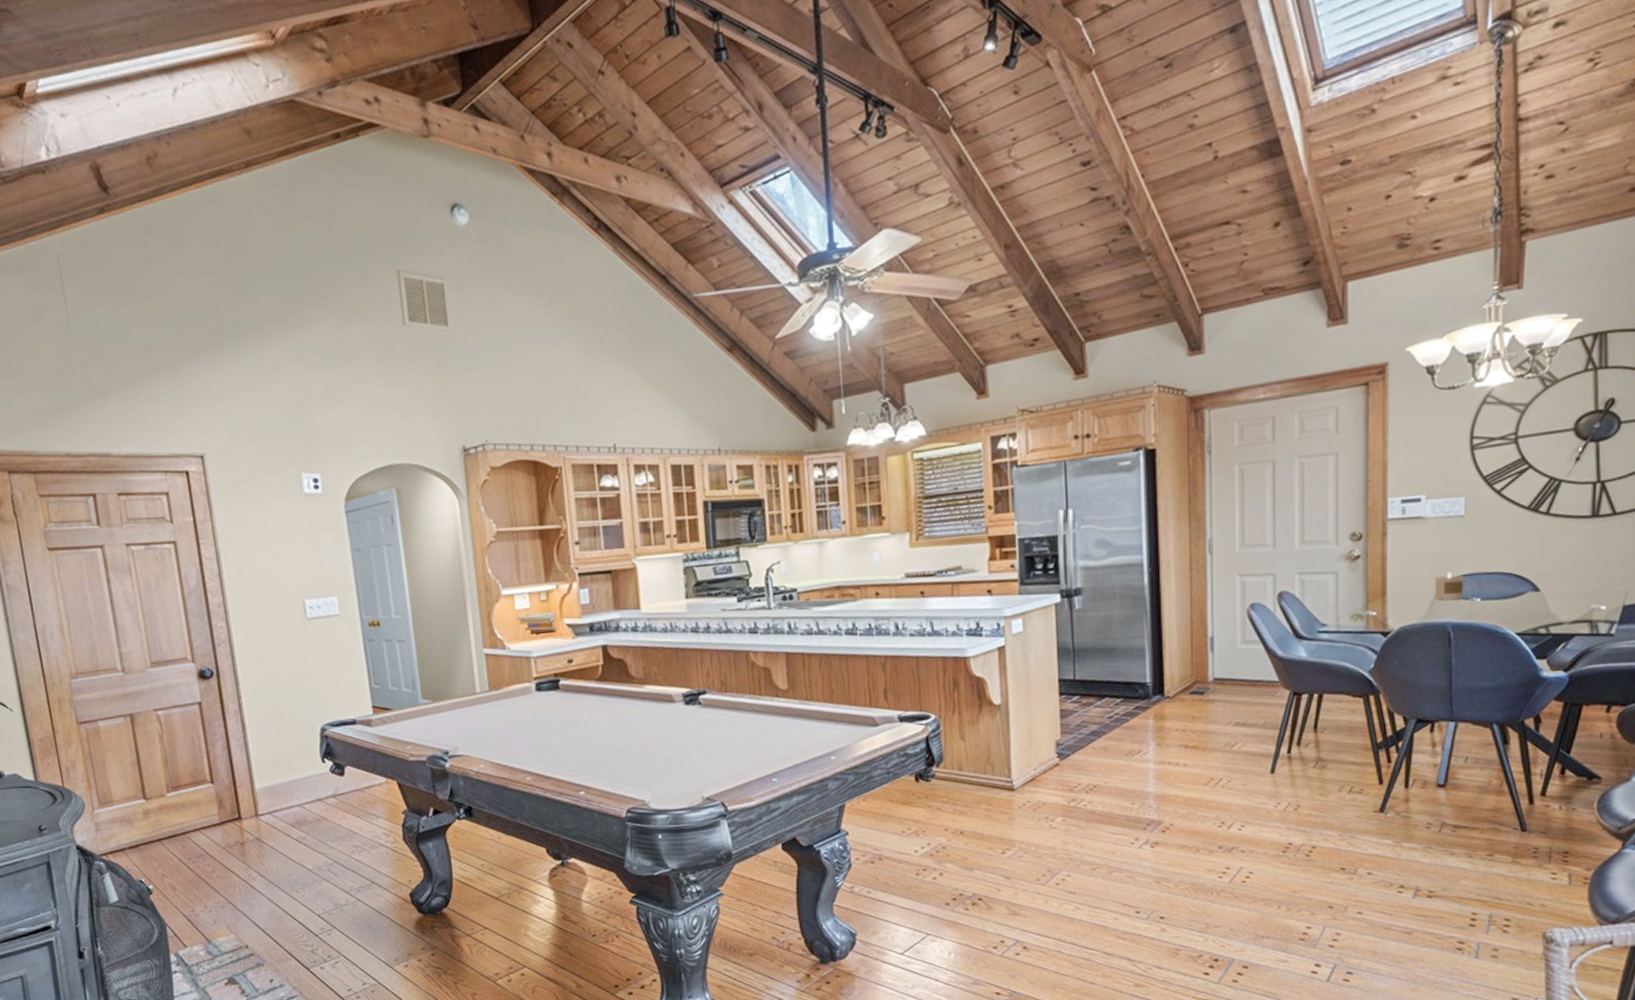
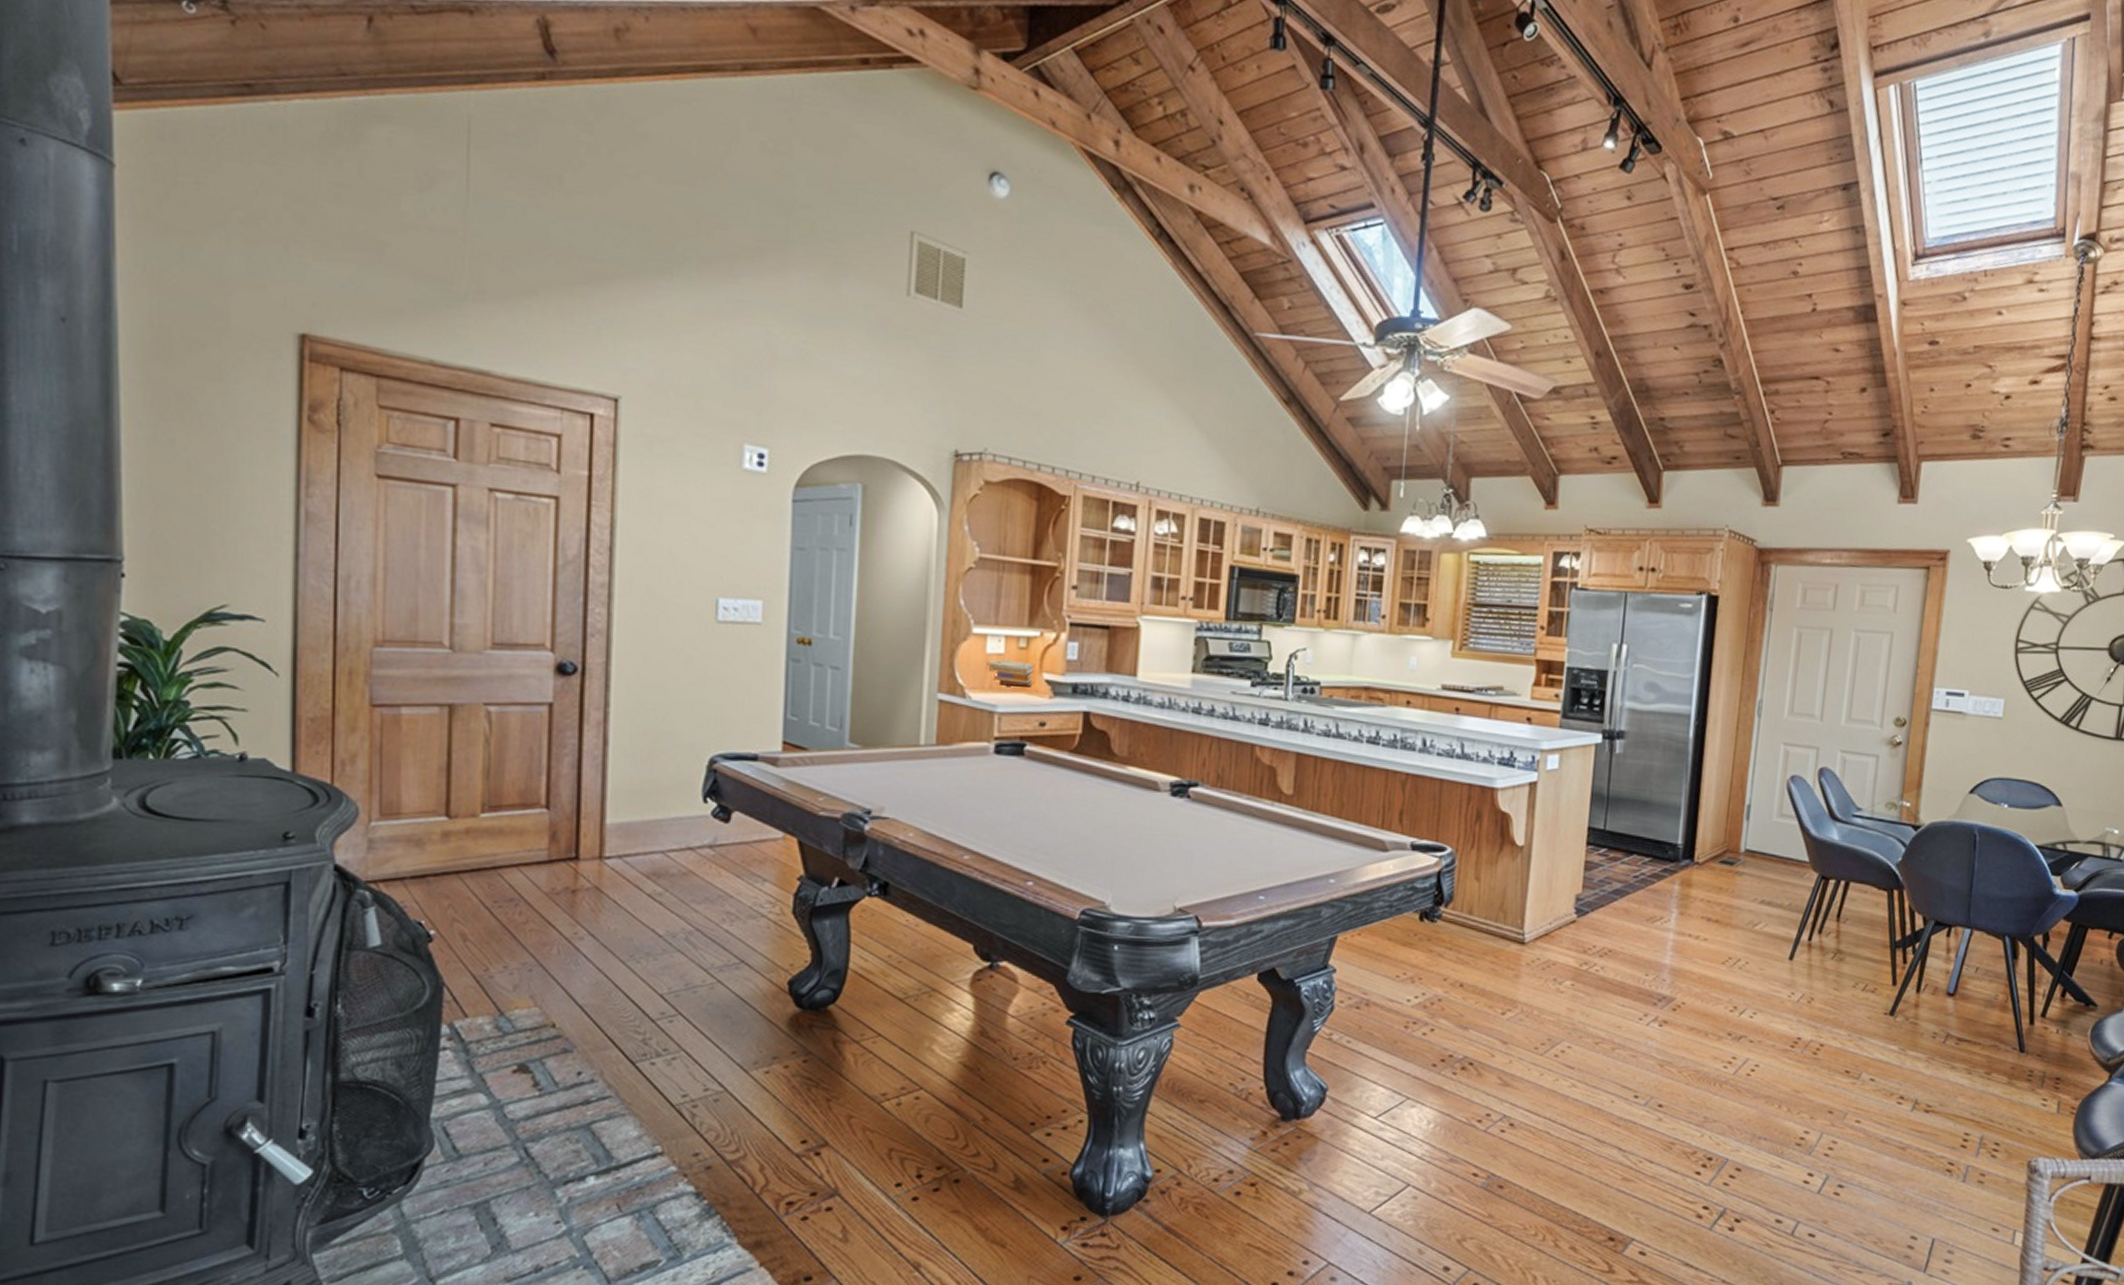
candle: present [1434,572,1464,601] -> none [1966,773,1996,803]

